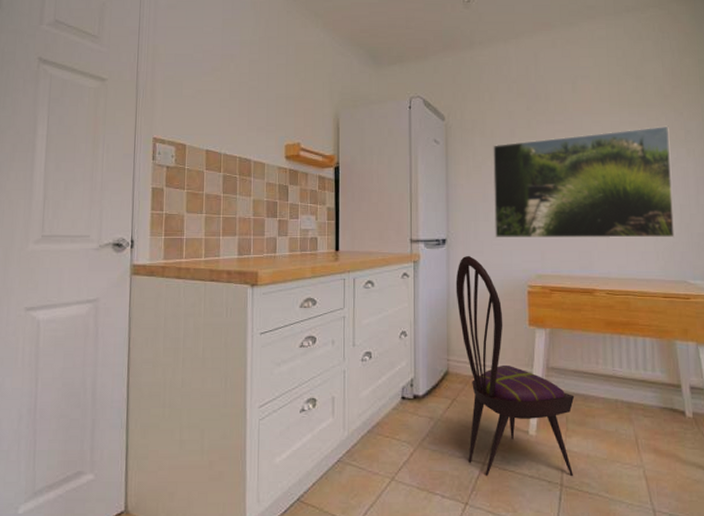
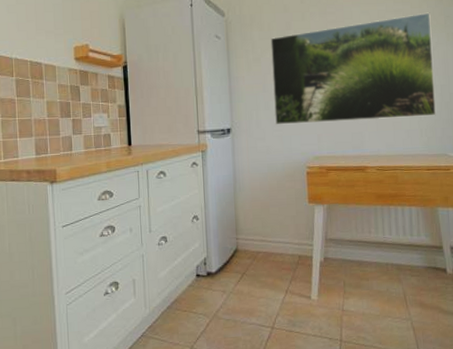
dining chair: present [455,255,575,476] -> none [241,142,351,338]

